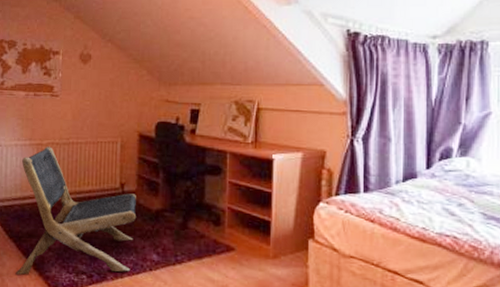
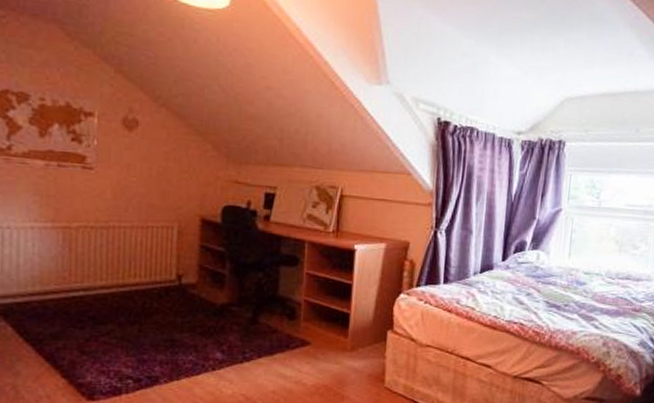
lounge chair: present [15,146,137,275] -> none [35,230,197,384]

